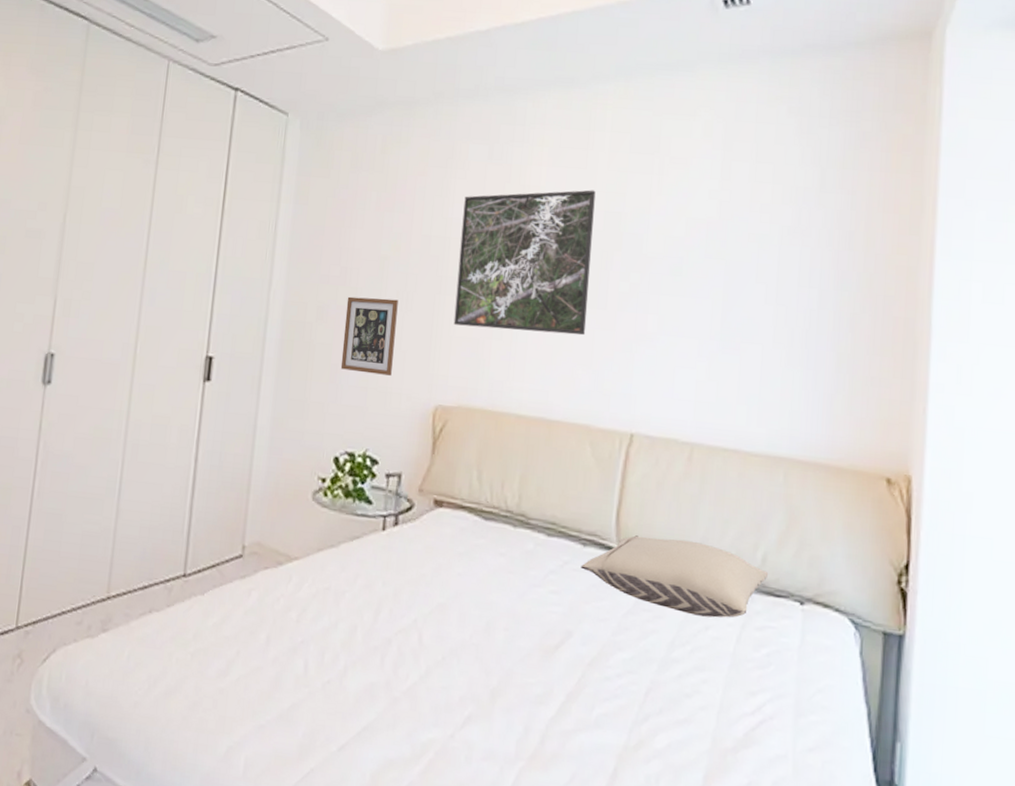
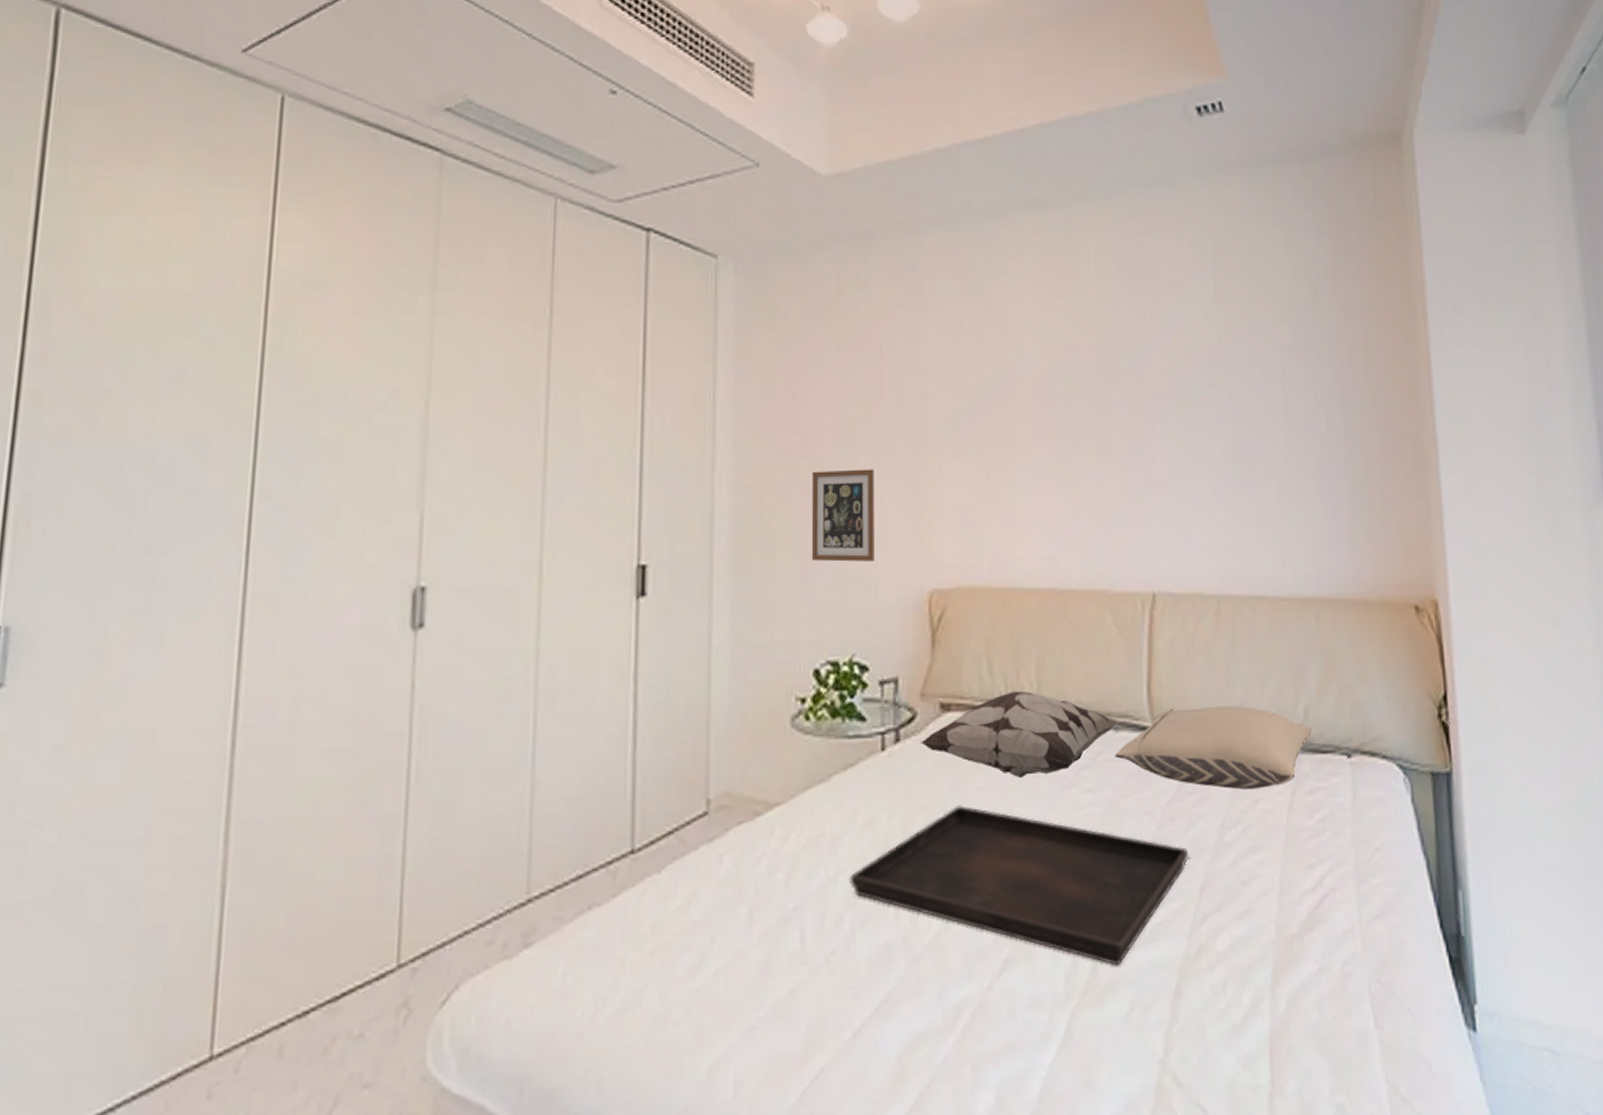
serving tray: none [346,585,638,742] -> present [849,805,1188,966]
decorative pillow: none [415,498,589,573] -> present [920,691,1121,779]
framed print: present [453,190,596,336] -> none [940,322,1092,492]

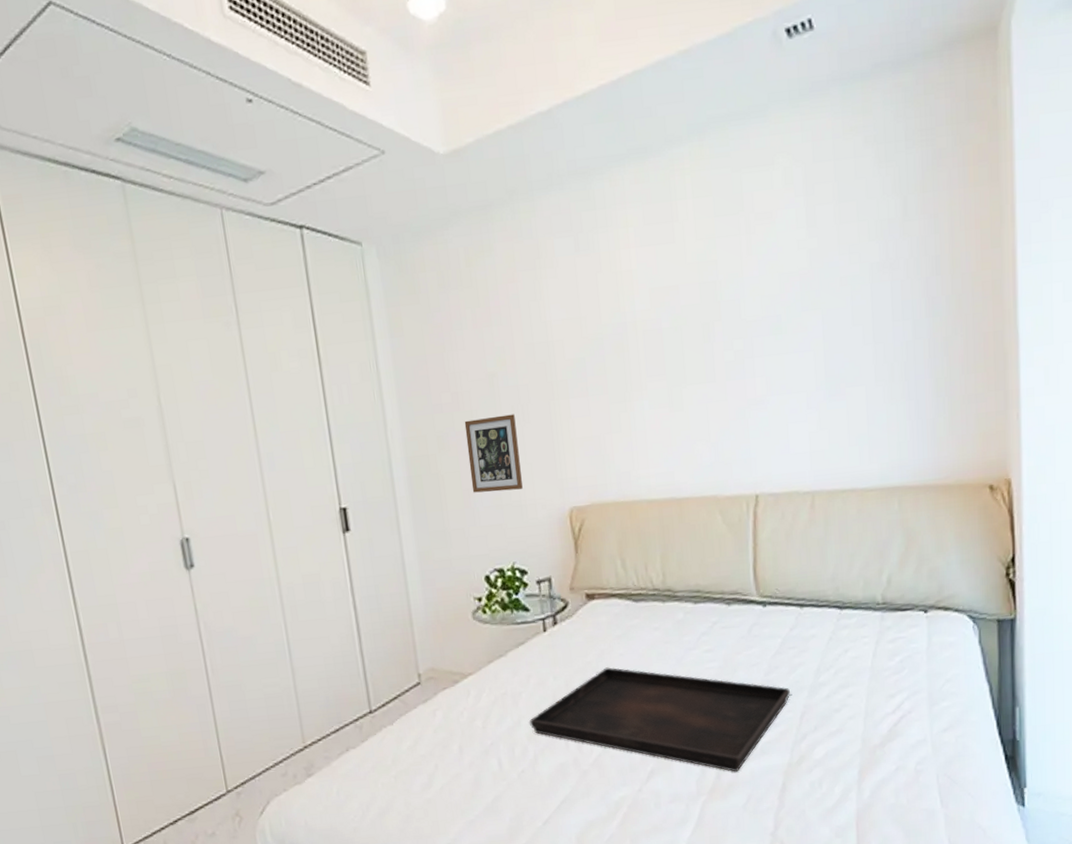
decorative pillow: present [920,691,1121,779] -> none [573,580,732,645]
pillow: present [1115,705,1313,790] -> none [728,579,895,643]

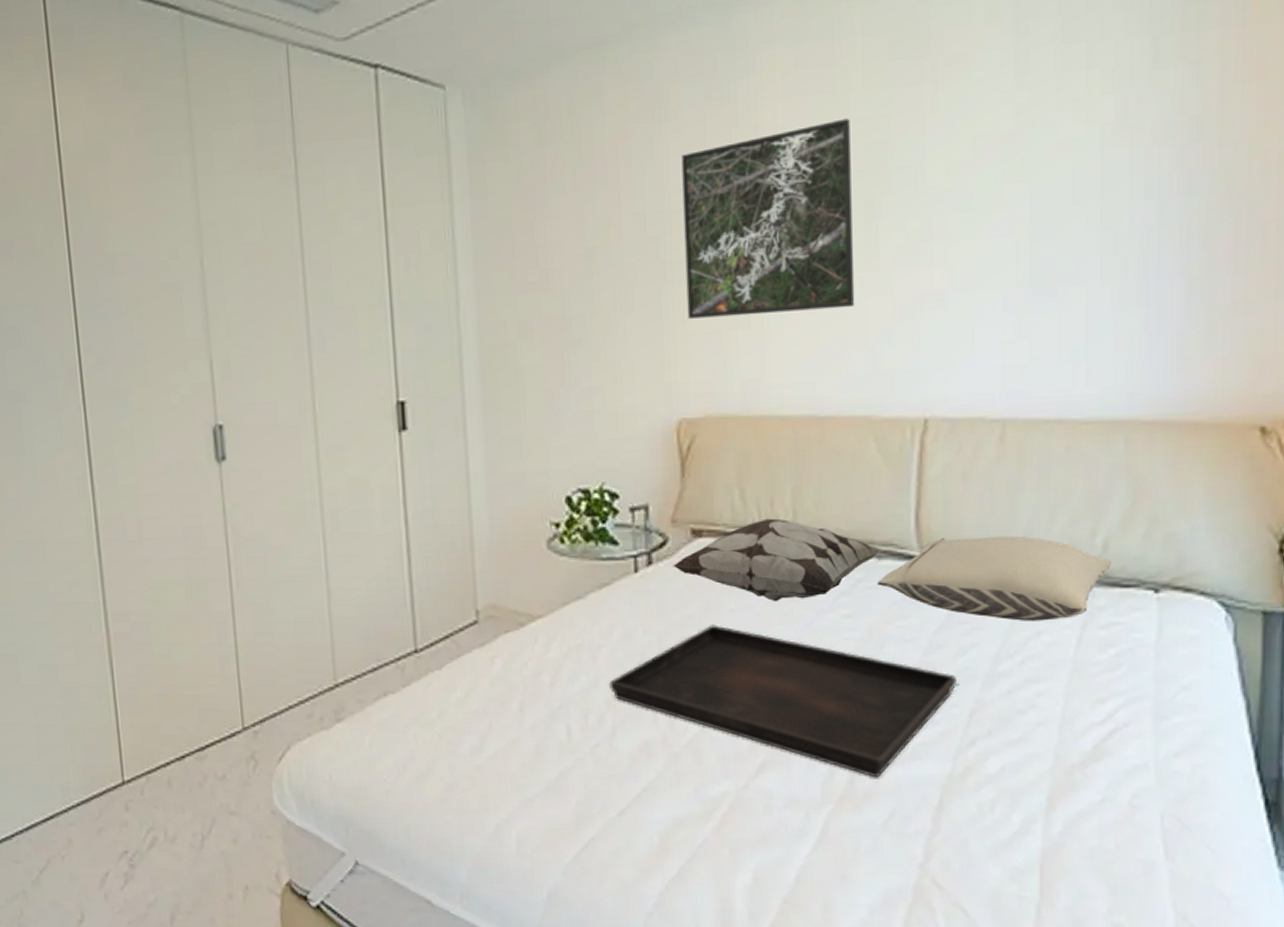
picture frame: present [464,414,523,493] -> none [553,299,620,394]
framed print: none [559,263,700,427] -> present [681,118,855,319]
decorative pillow: none [573,580,732,645] -> present [673,518,885,602]
pillow: none [728,579,895,643] -> present [877,535,1113,621]

